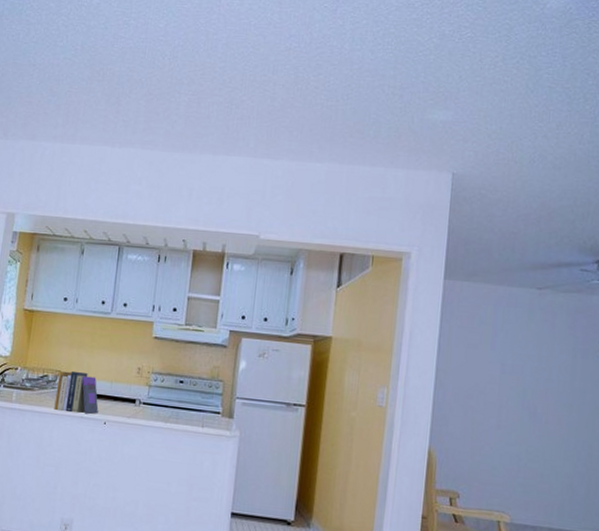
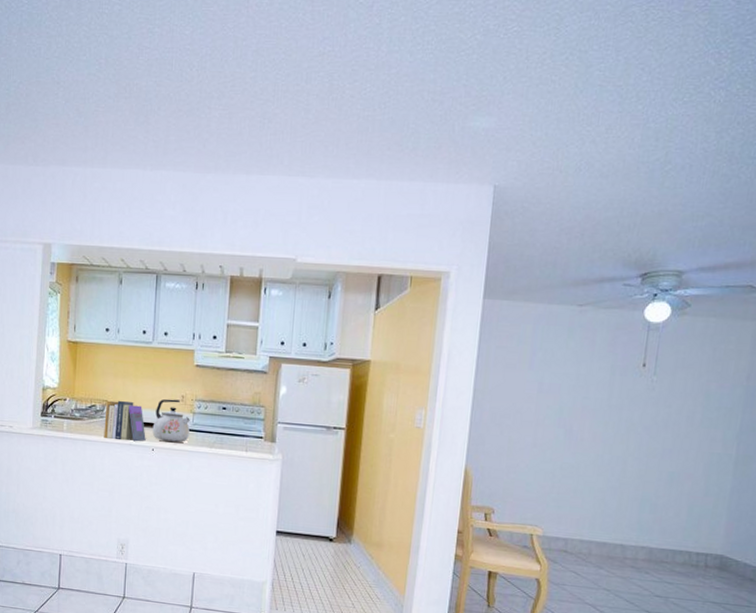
kettle: none [105,370,146,417] -> present [152,398,190,443]

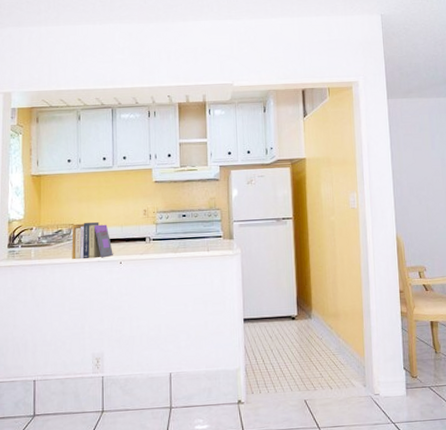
kettle: present [152,398,190,443] -> none [119,214,154,254]

